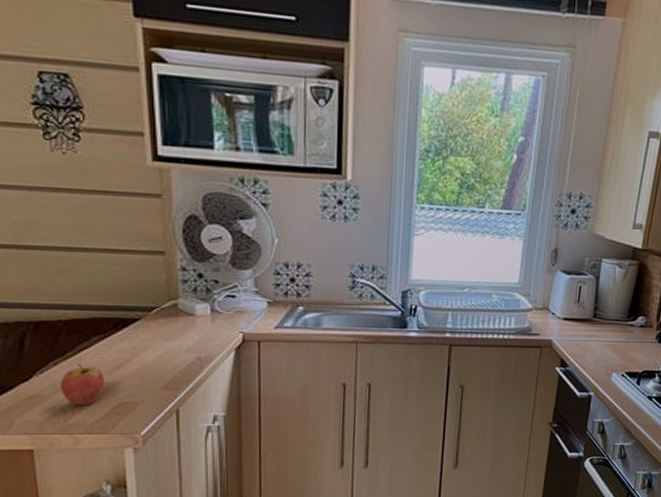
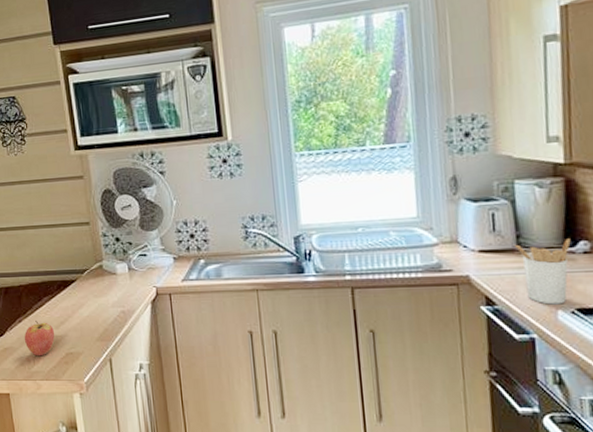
utensil holder: none [591,313,633,368] -> present [513,238,571,305]

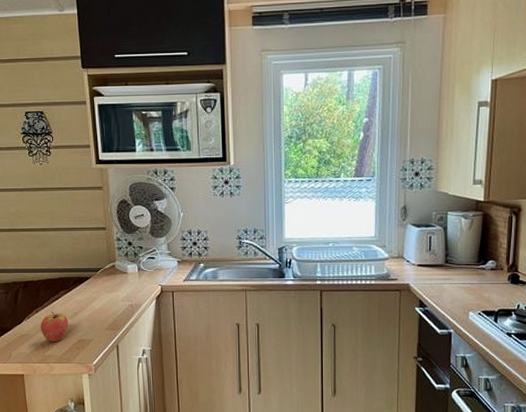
utensil holder: present [513,238,571,305] -> none [443,258,483,308]

